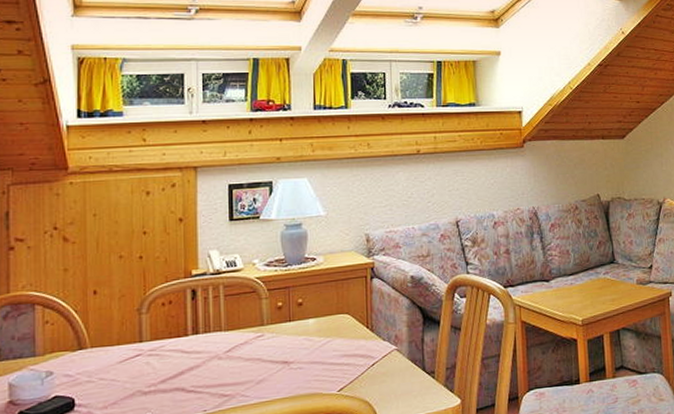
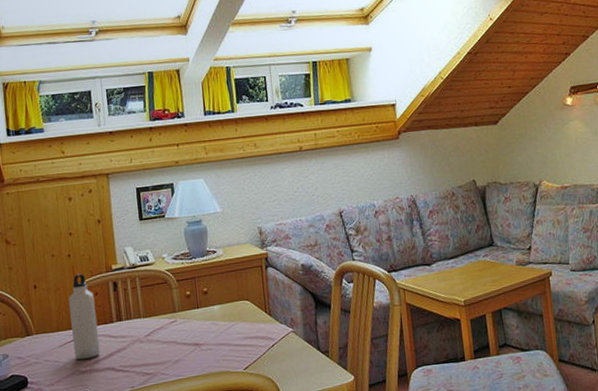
water bottle: none [134,278,169,378] -> present [68,273,101,359]

